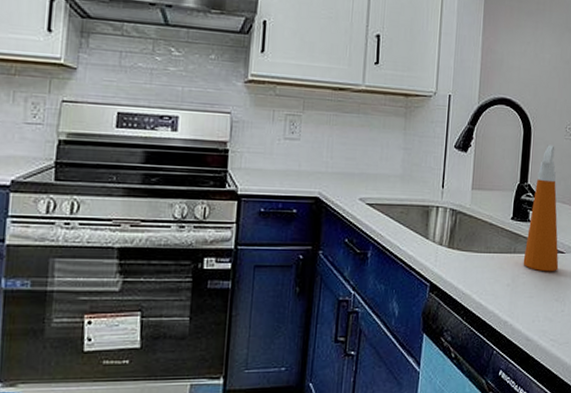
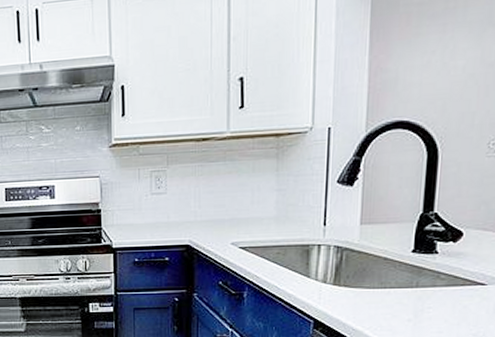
spray bottle: present [523,145,559,272] -> none [428,166,478,306]

